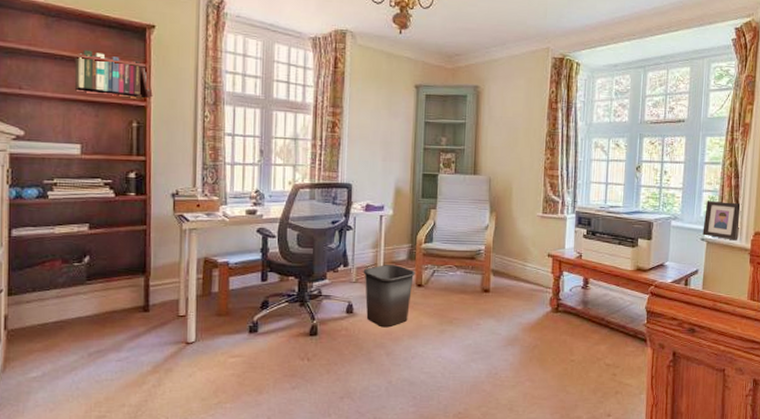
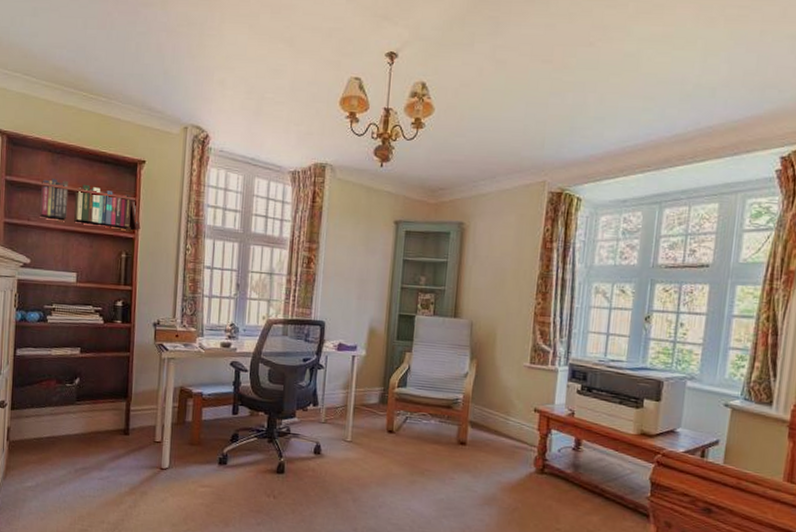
books: none [34,43,68,89] -> present [40,178,69,221]
waste bin: present [363,265,415,328] -> none [332,407,386,473]
picture frame: present [702,200,742,241] -> none [726,359,781,410]

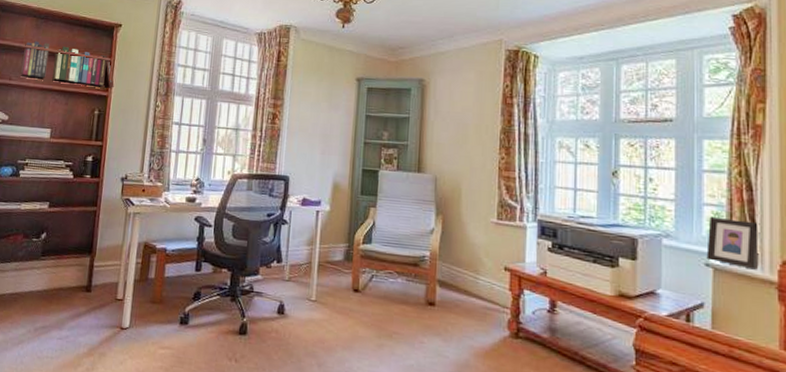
picture frame: none [726,359,781,410] -> present [706,216,760,270]

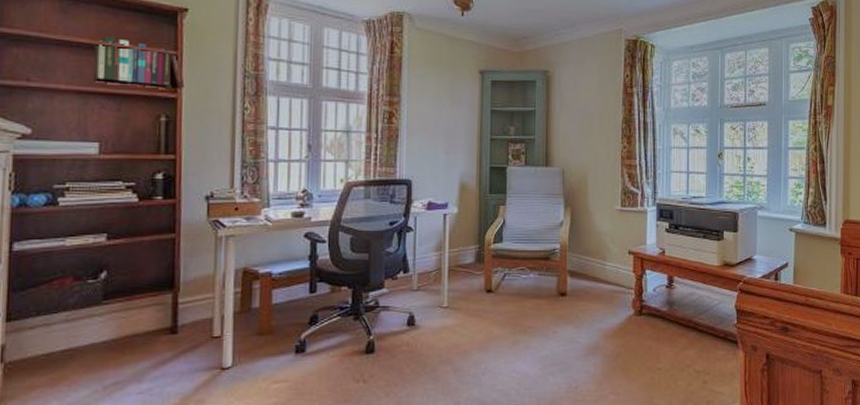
books: present [21,41,50,80] -> none [44,29,86,80]
picture frame: present [706,216,760,270] -> none [790,187,829,230]

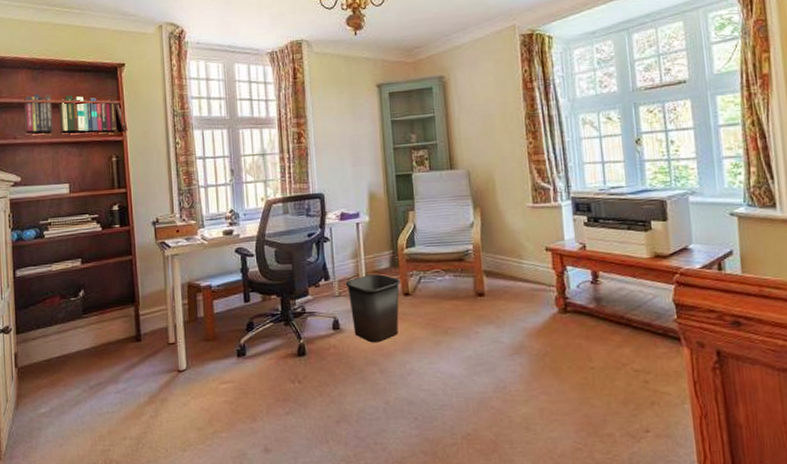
books: none [44,29,86,80] -> present [24,94,53,135]
waste bin: none [425,269,484,341] -> present [345,274,400,343]

